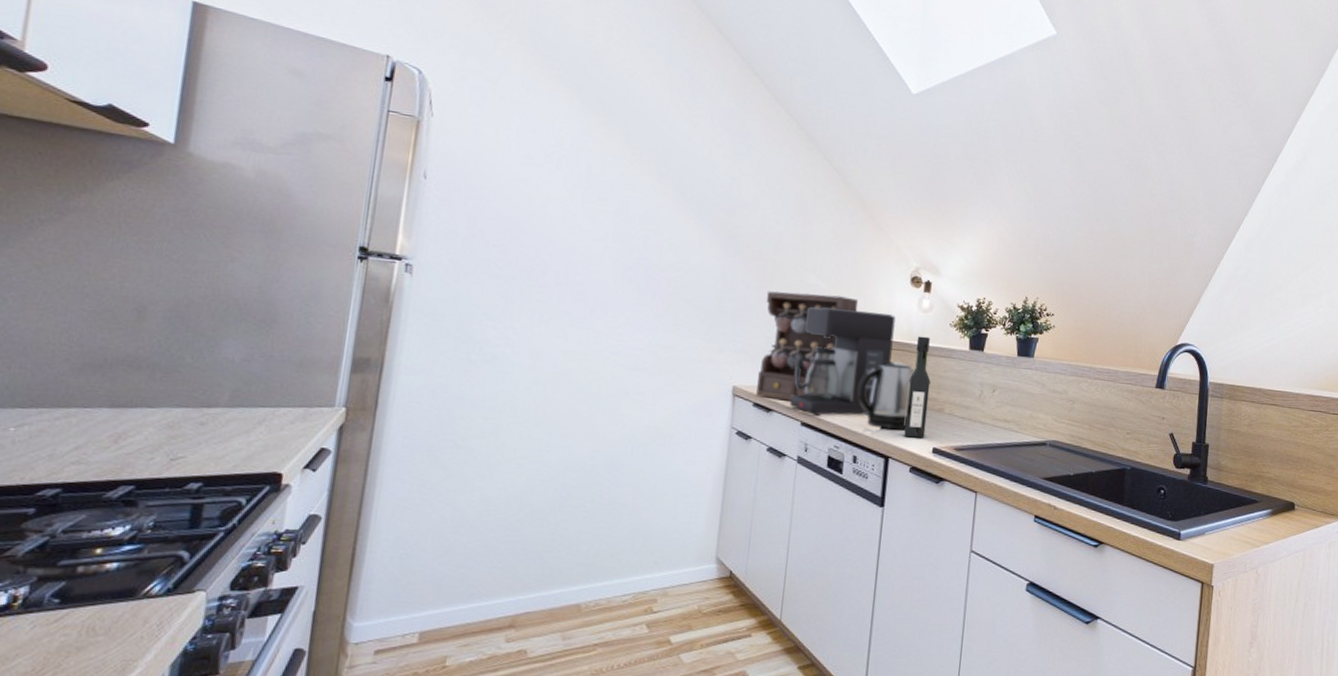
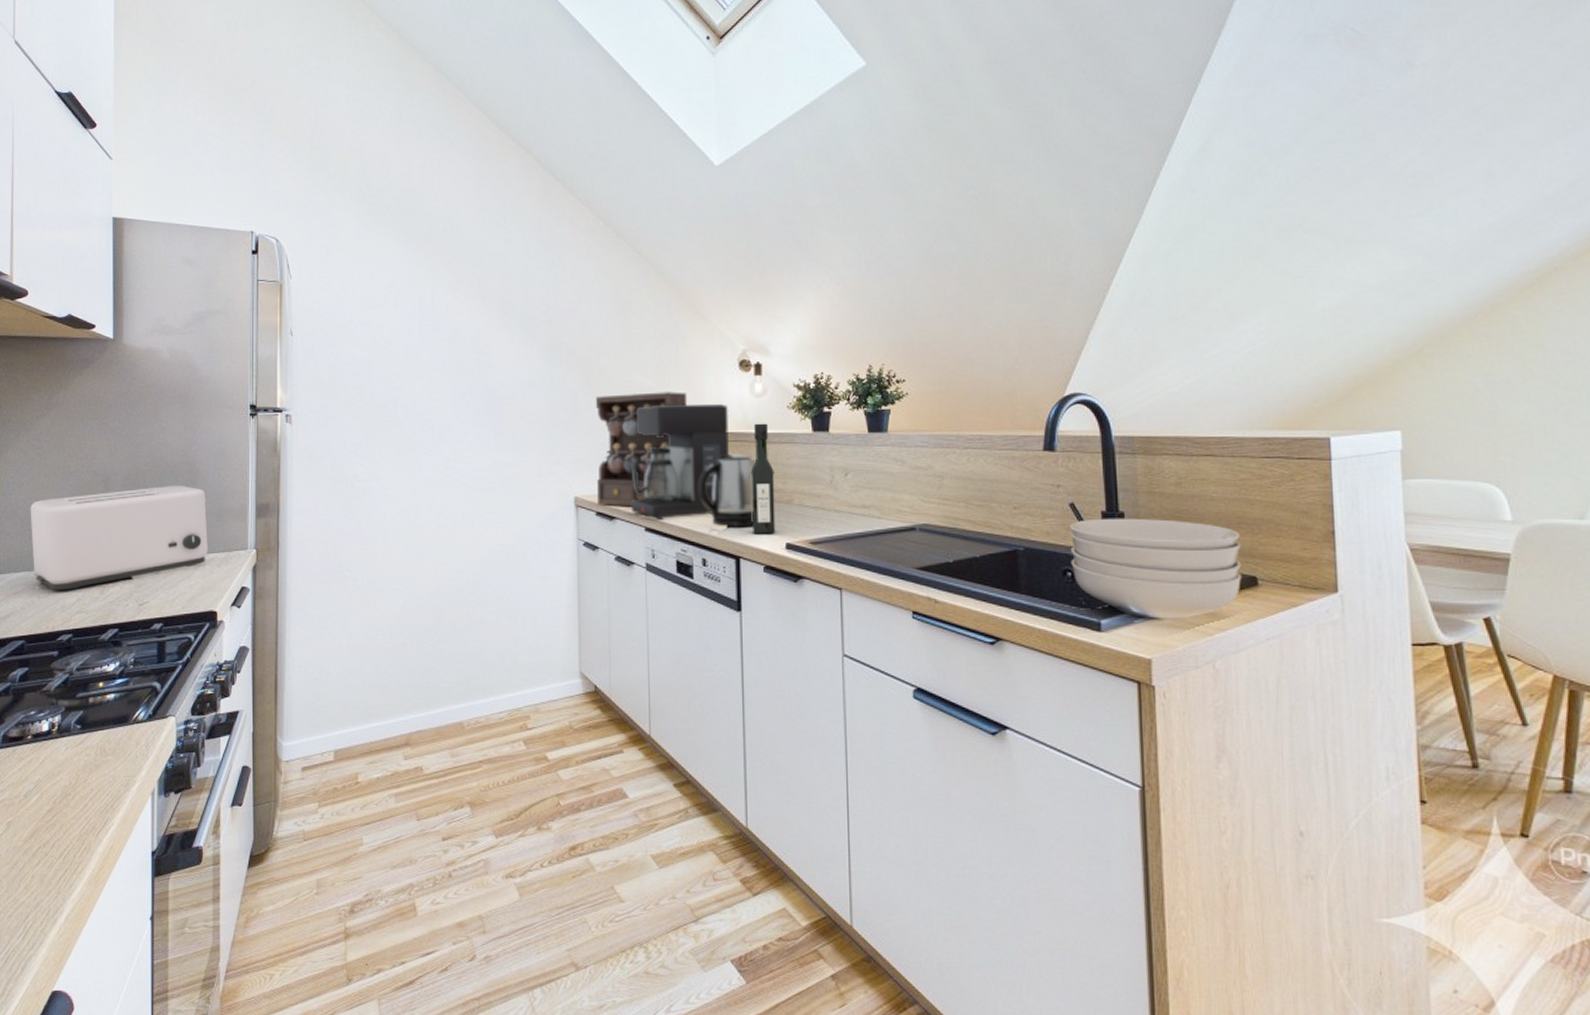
toaster: none [9,322,285,436] -> present [30,485,208,591]
bowl: none [1164,447,1288,533] -> present [1069,518,1243,619]

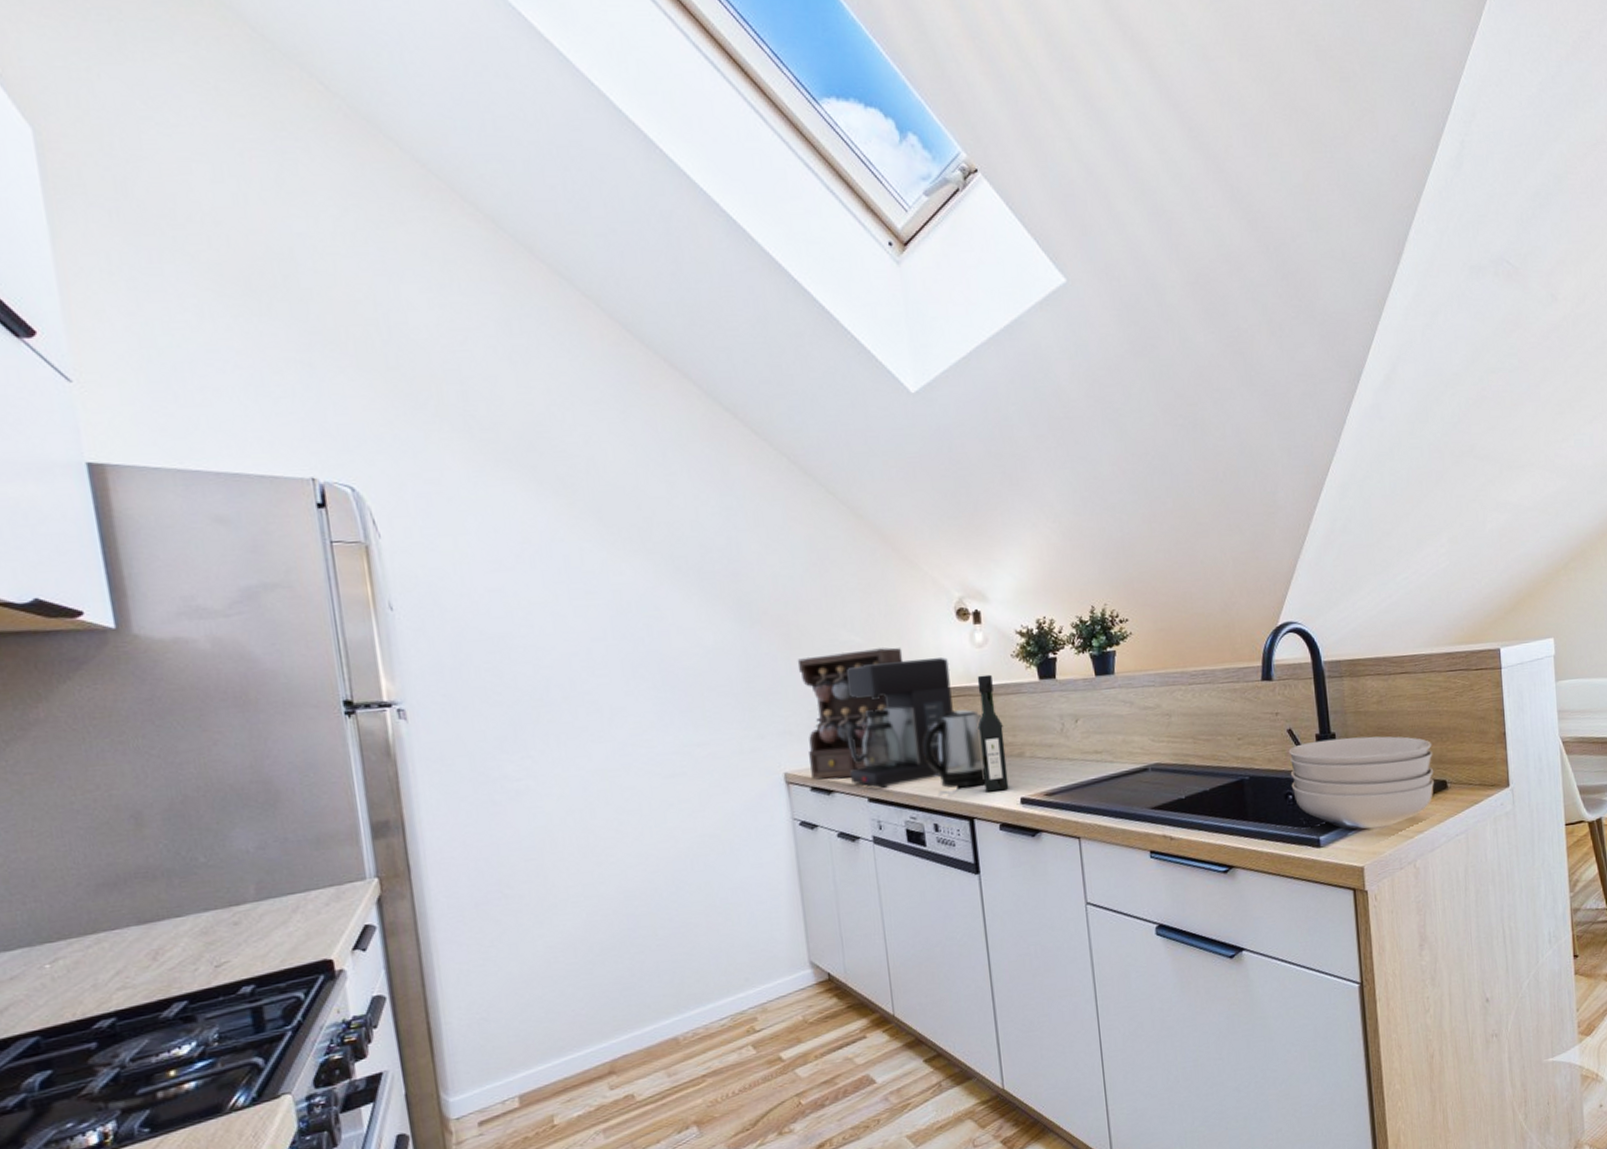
toaster: present [30,485,208,591] -> none [16,810,309,967]

